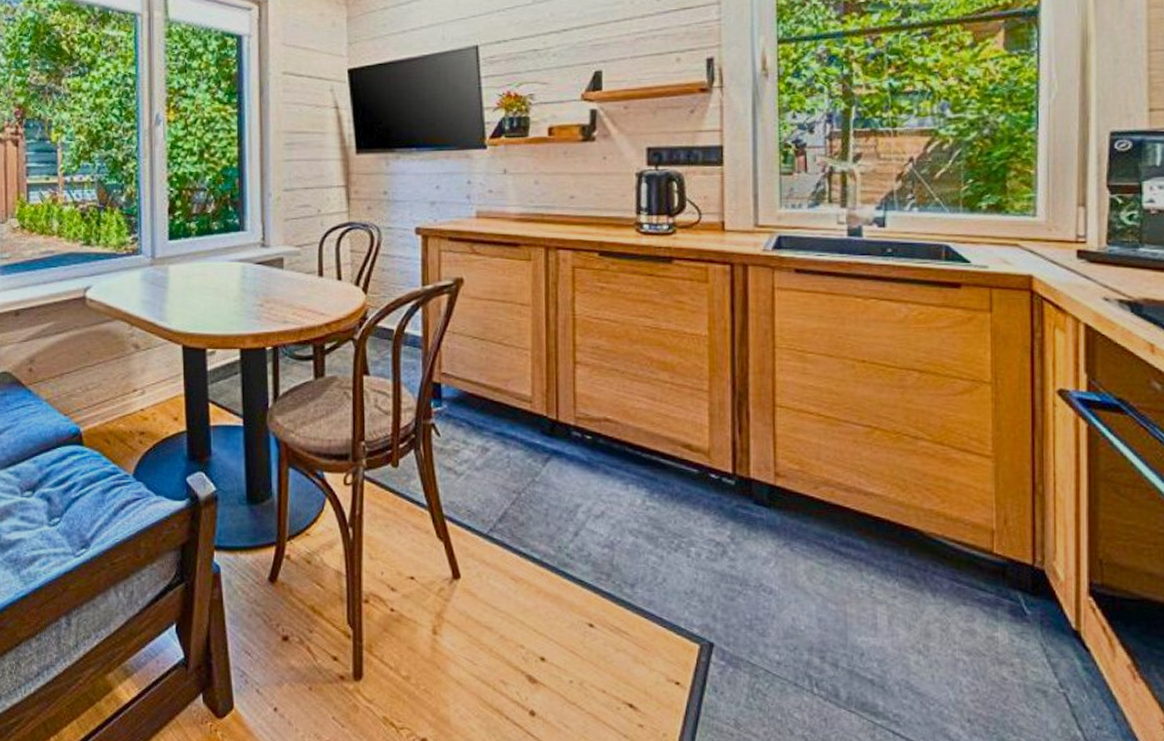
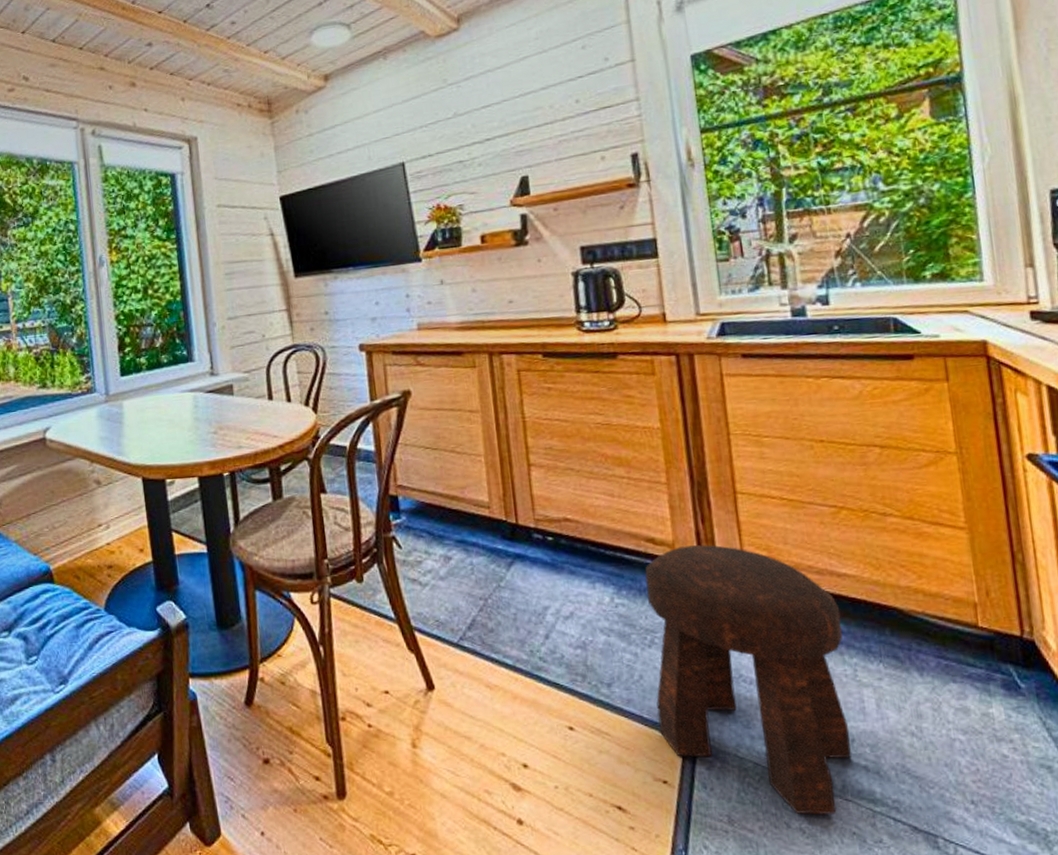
stool: none [677,455,864,724] -> present [645,545,852,815]

